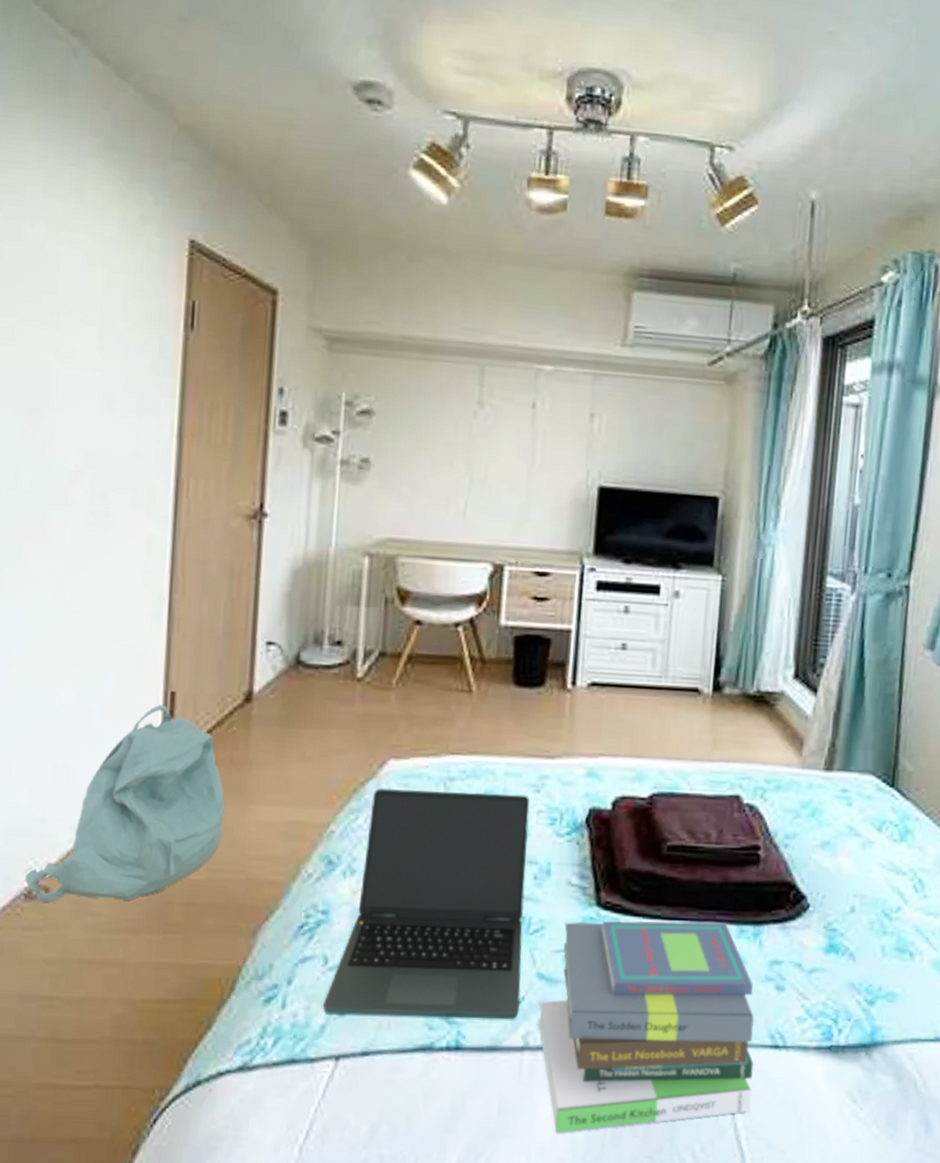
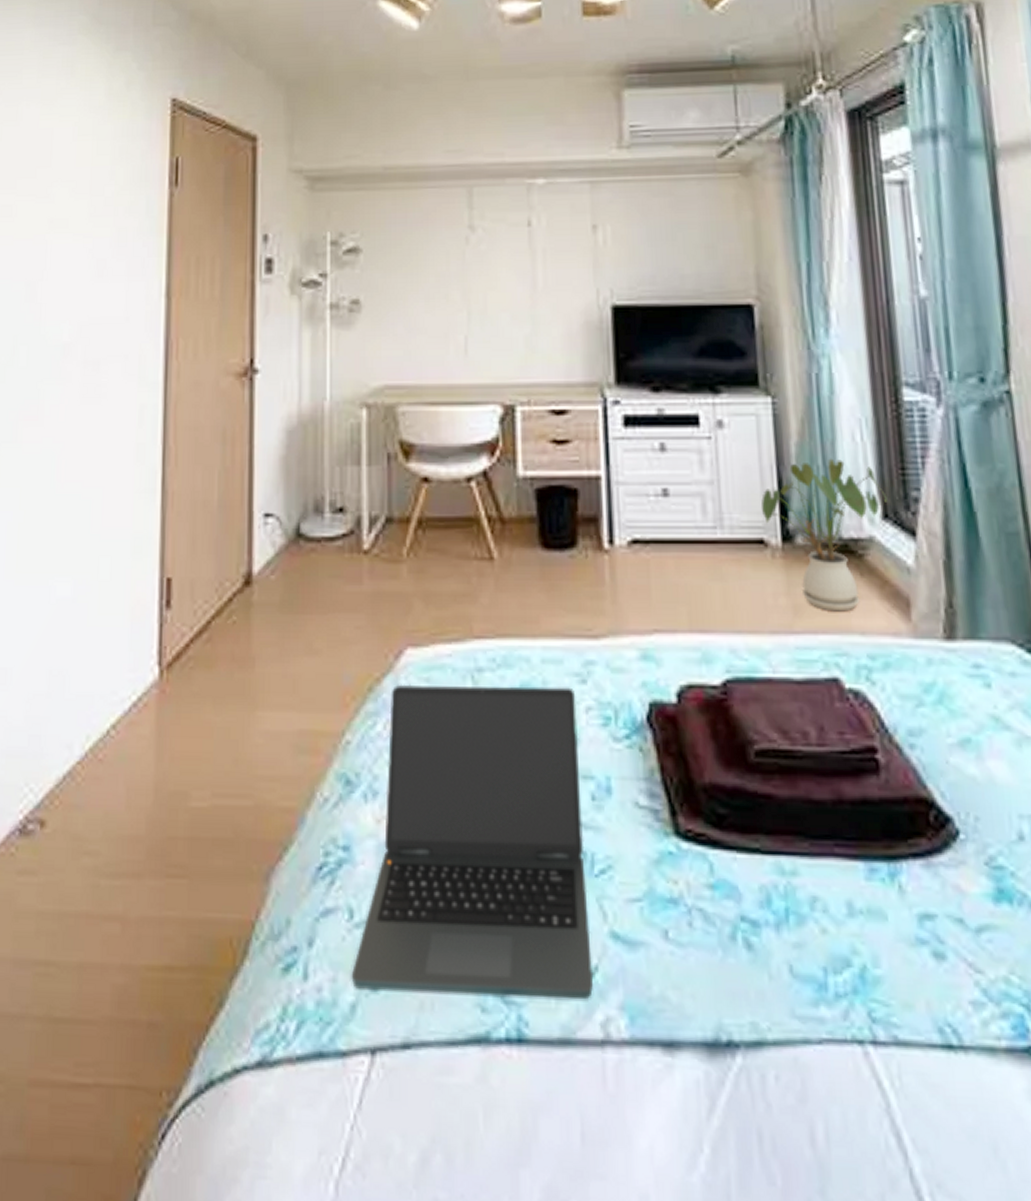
backpack: present [23,705,225,903] -> none [18,594,228,840]
books: present [537,920,754,1134] -> none [617,856,929,1176]
house plant: none [700,628,800,747] -> present [761,458,888,612]

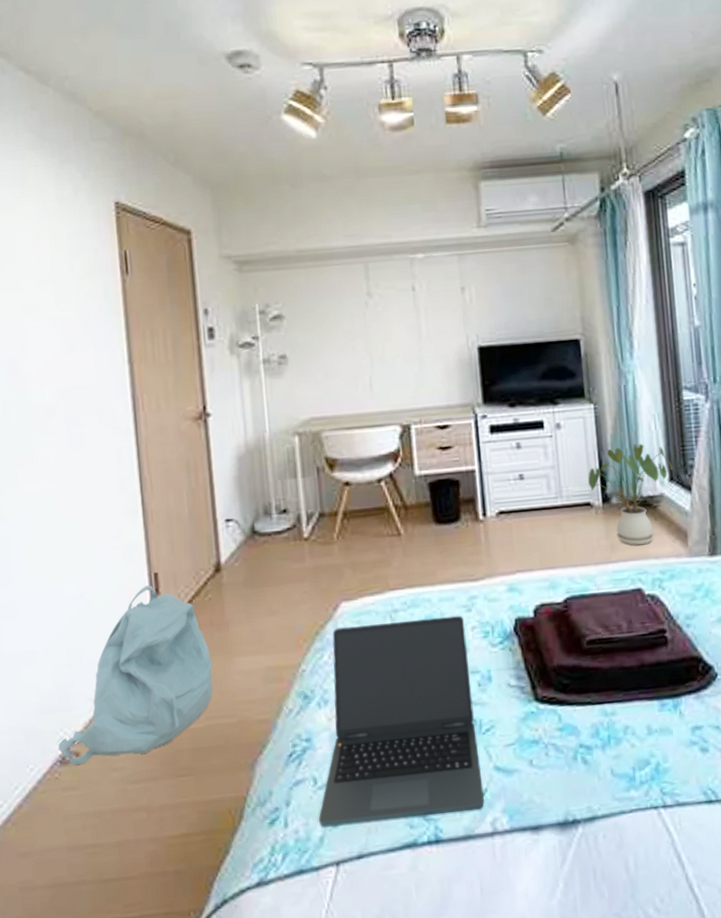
backpack: none [18,594,228,840] -> present [56,585,213,766]

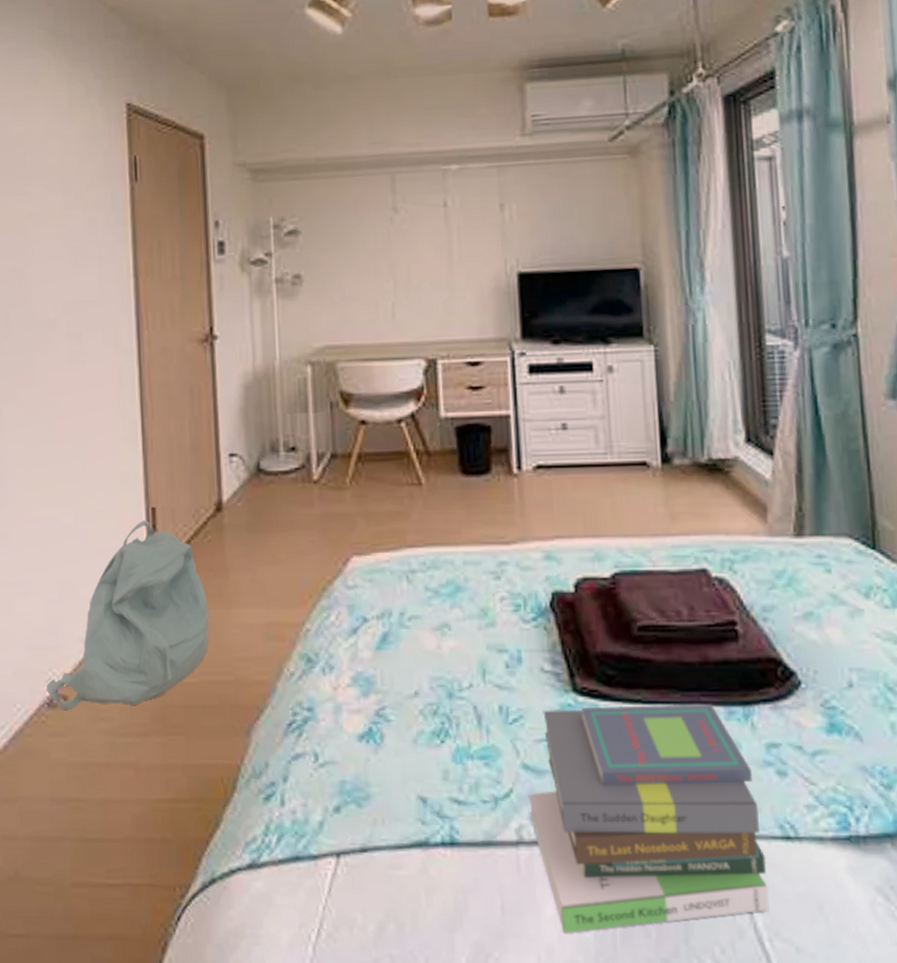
laptop: present [318,615,485,827] -> none [318,583,509,812]
books: none [500,699,698,904] -> present [528,704,770,934]
house plant: present [588,443,673,546] -> none [645,394,750,517]

